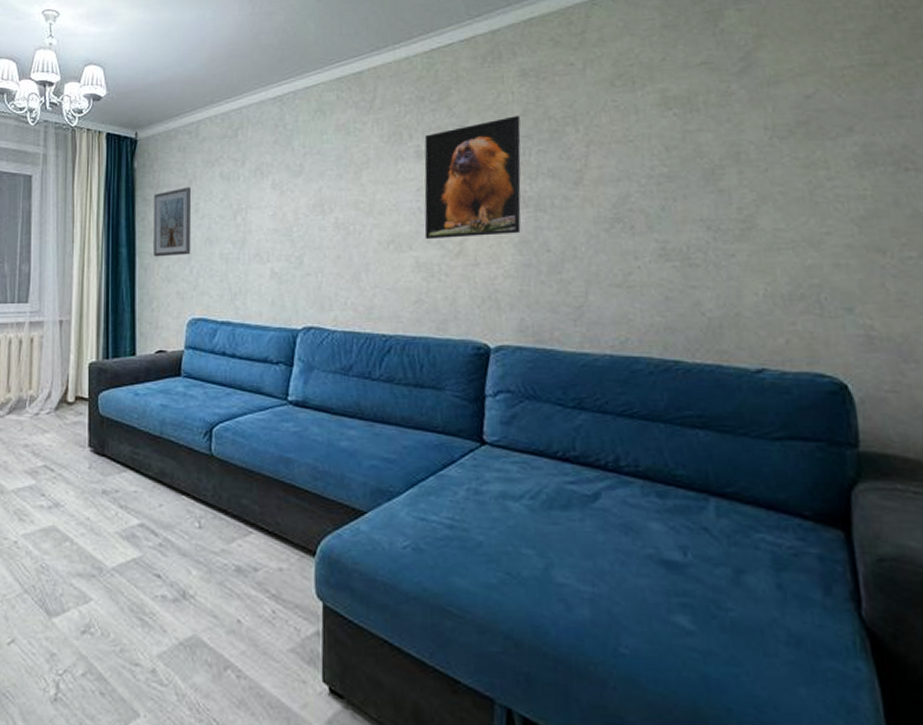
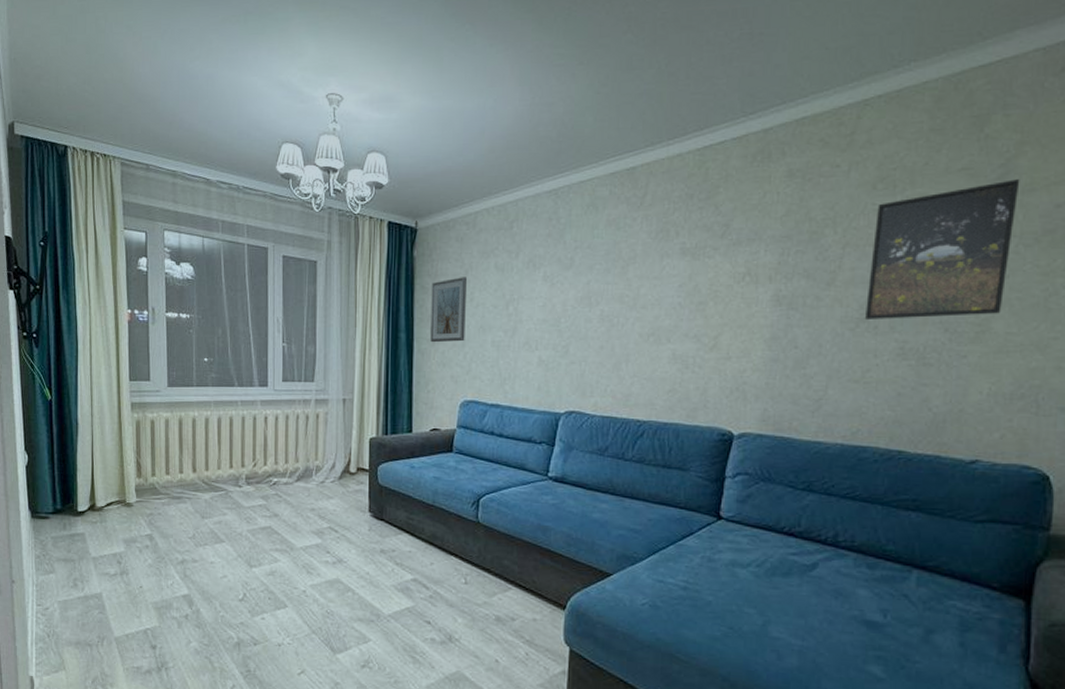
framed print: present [424,116,521,240] -> none [683,216,782,334]
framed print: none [618,72,765,221] -> present [865,179,1020,321]

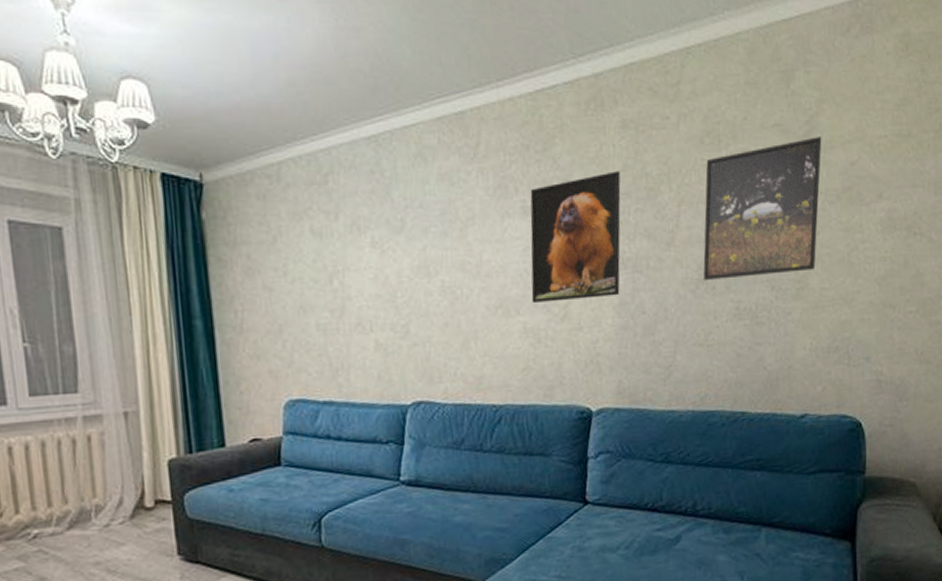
picture frame: present [430,277,467,343] -> none [230,245,282,331]
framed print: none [683,216,782,334] -> present [530,171,621,304]

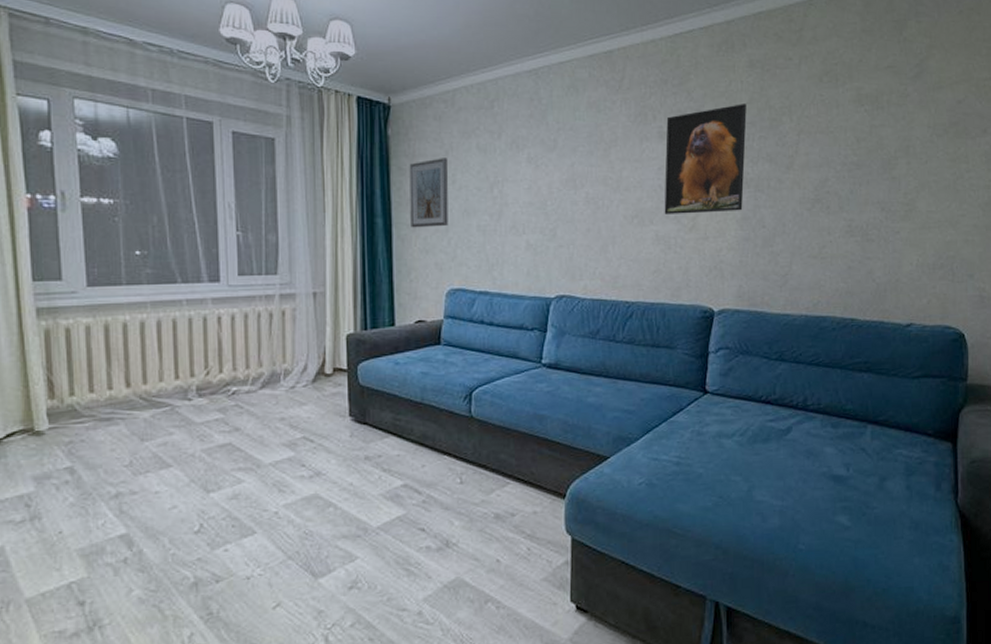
picture frame: none [230,245,282,331] -> present [409,158,448,228]
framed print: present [703,137,822,281] -> none [819,78,931,201]

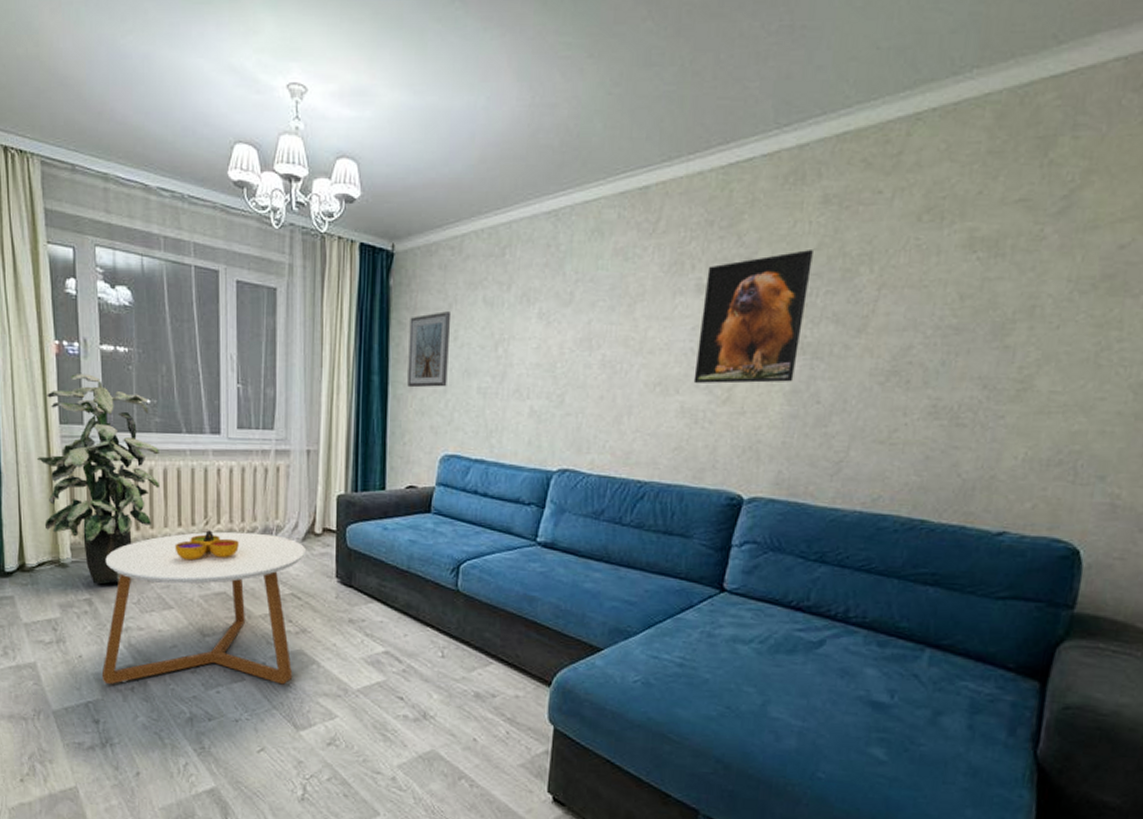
indoor plant: none [5,228,154,450] -> present [37,374,161,584]
coffee table: none [87,378,316,560] -> present [101,531,305,685]
decorative bowl: none [172,380,244,414] -> present [175,530,239,561]

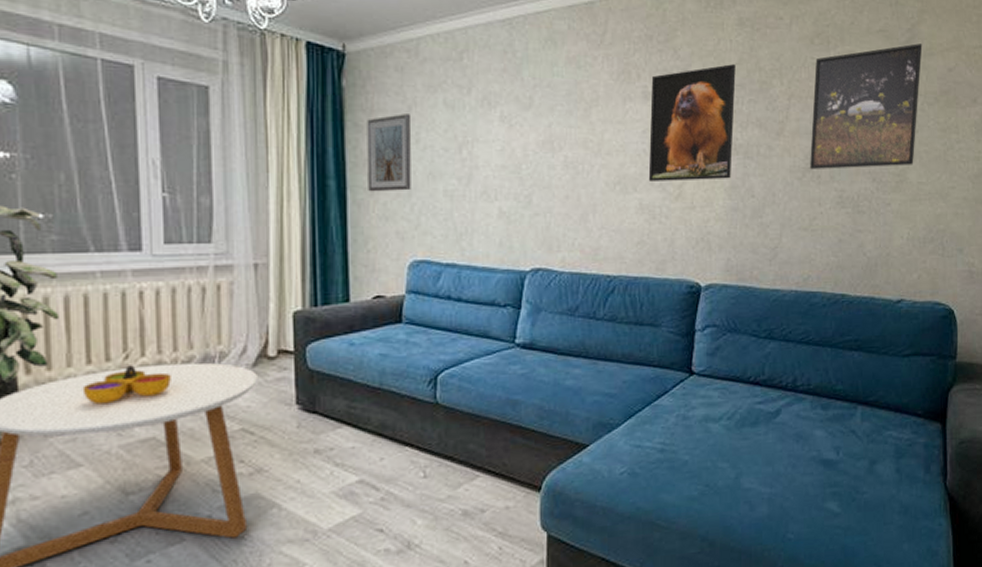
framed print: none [897,214,1083,374] -> present [810,43,923,170]

